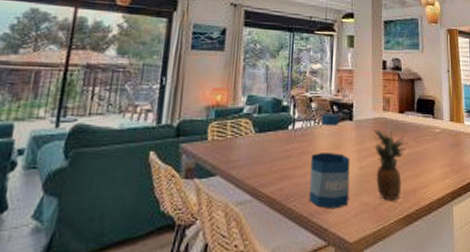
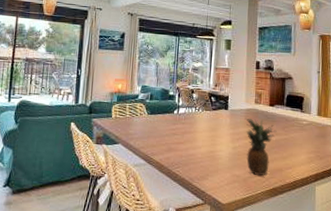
bottle: present [309,113,350,209] -> none [190,103,225,177]

